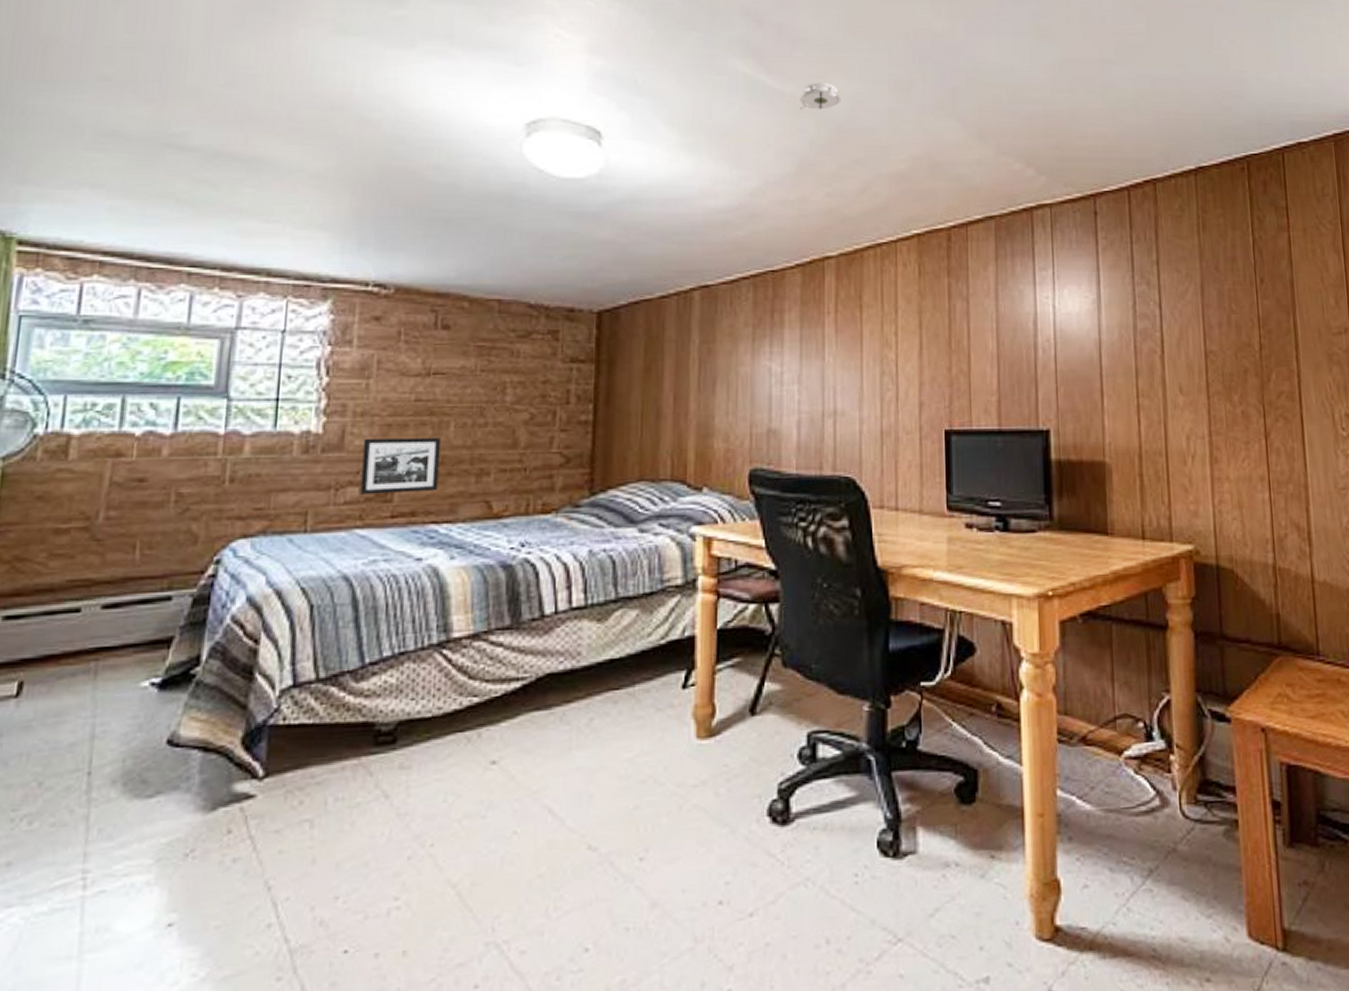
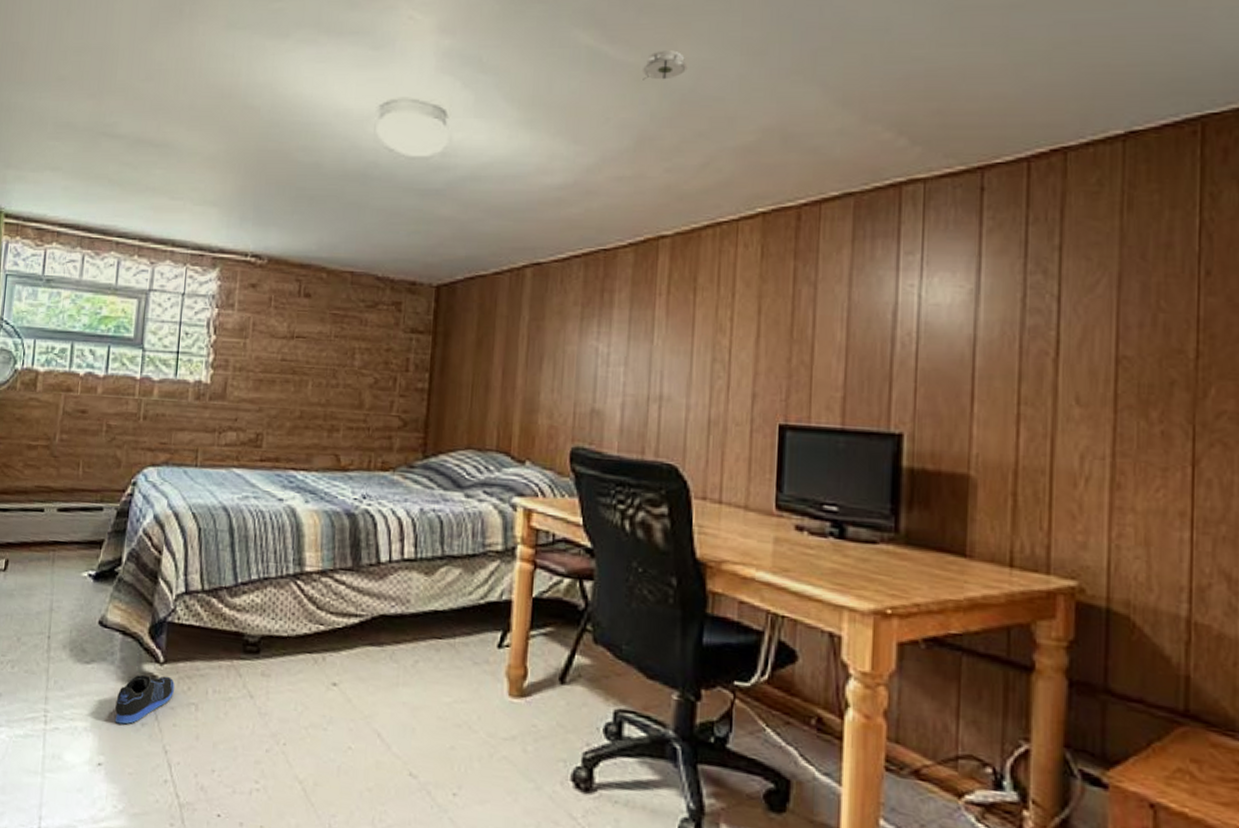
sneaker: none [192,792,280,867] -> present [114,675,175,725]
picture frame: present [360,438,441,494] -> none [237,391,301,441]

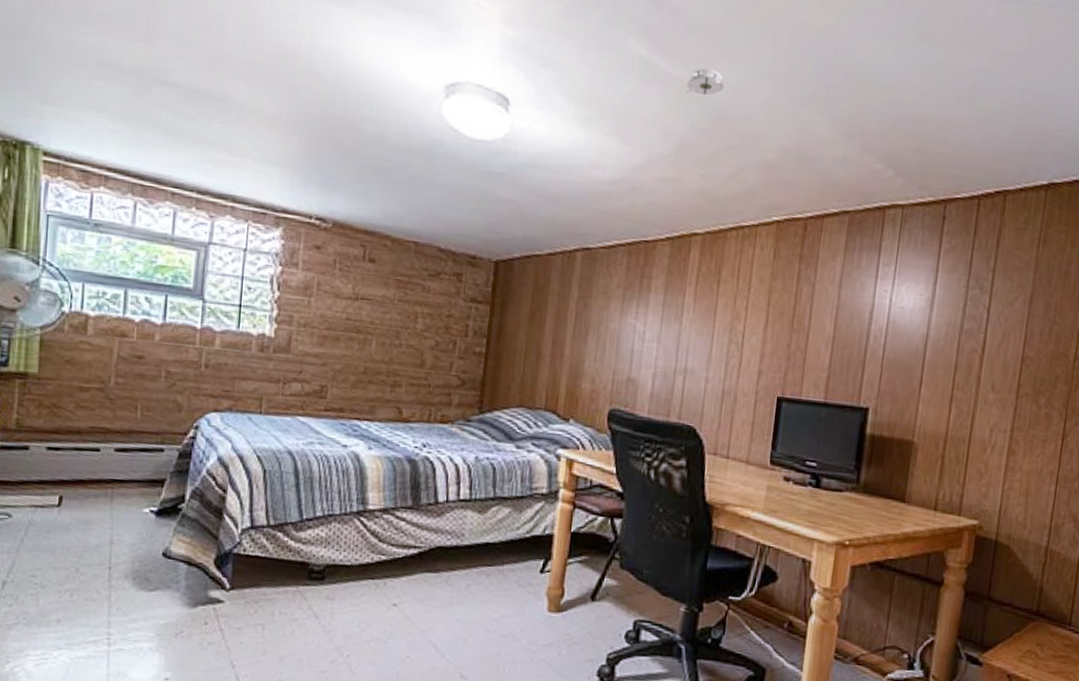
sneaker: present [114,675,175,725] -> none [181,600,241,644]

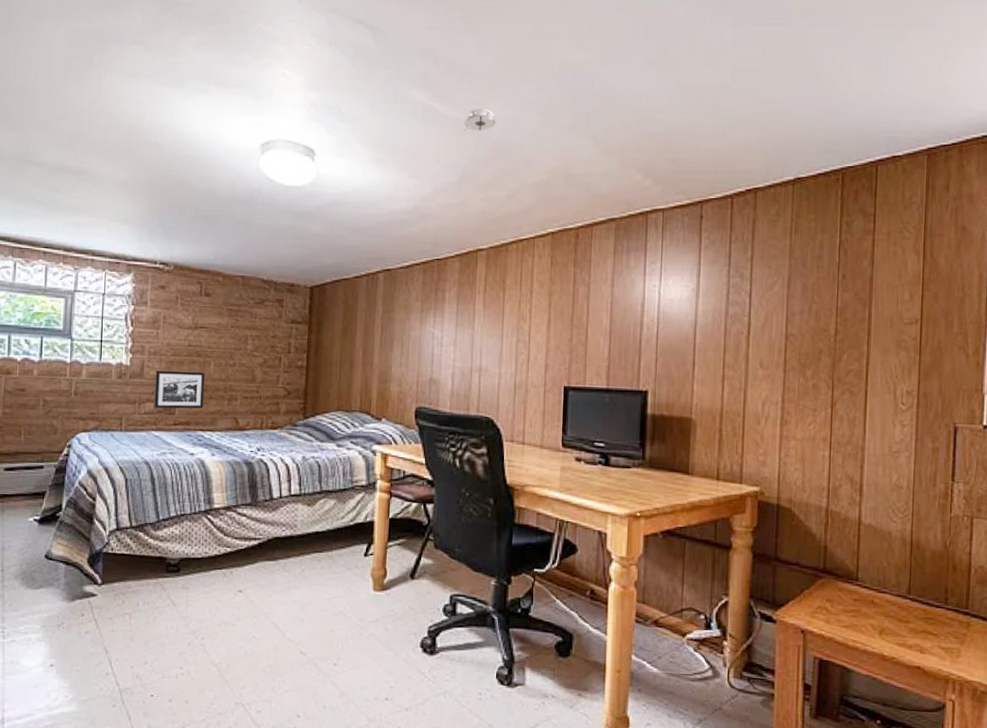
picture frame: none [302,346,365,394] -> present [154,371,205,409]

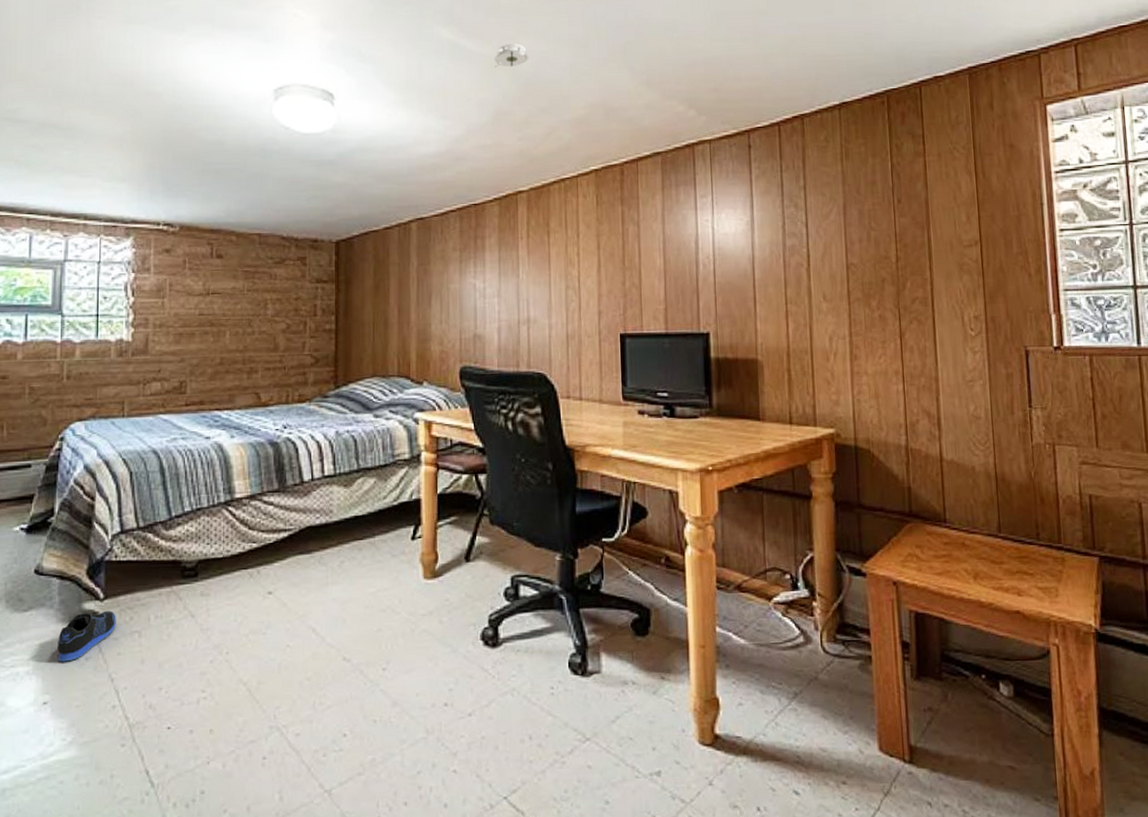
sneaker: none [62,594,111,634] -> present [57,610,116,662]
picture frame: present [154,371,205,409] -> none [162,344,219,388]

